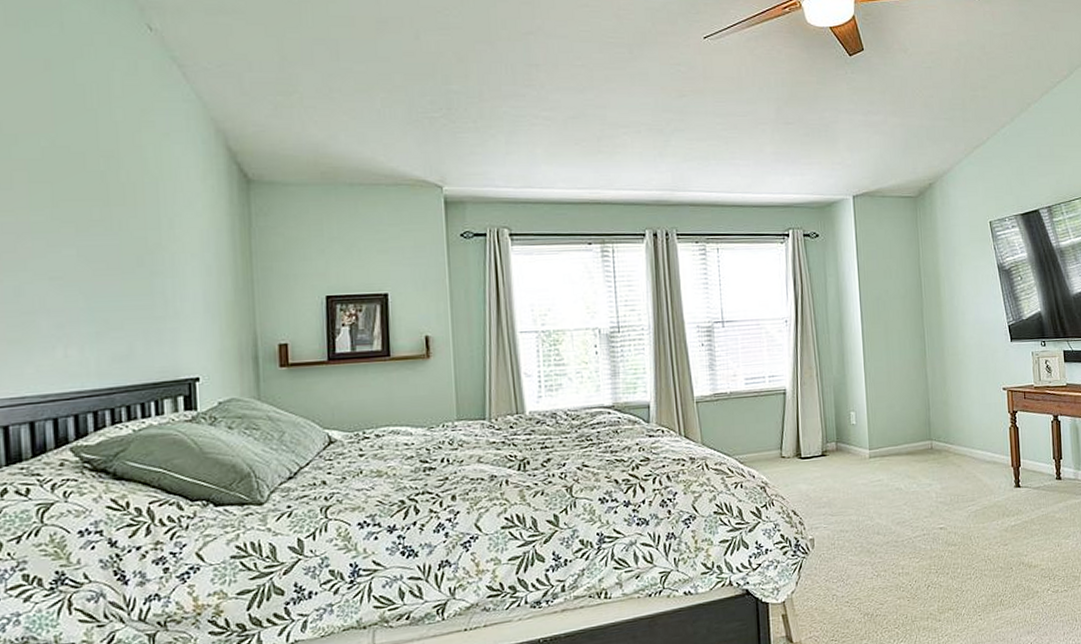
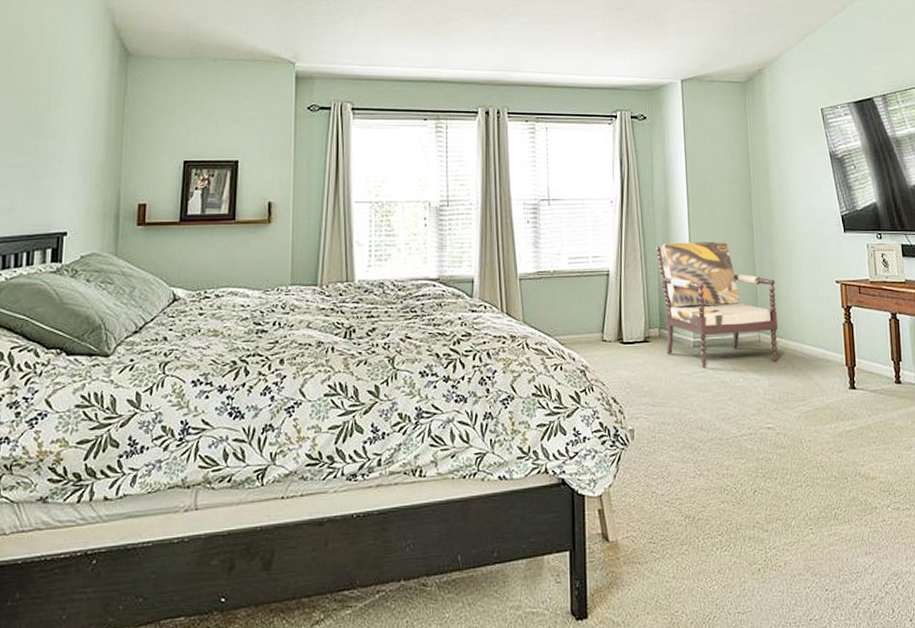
armchair: none [830,355,949,478] -> present [655,241,778,369]

